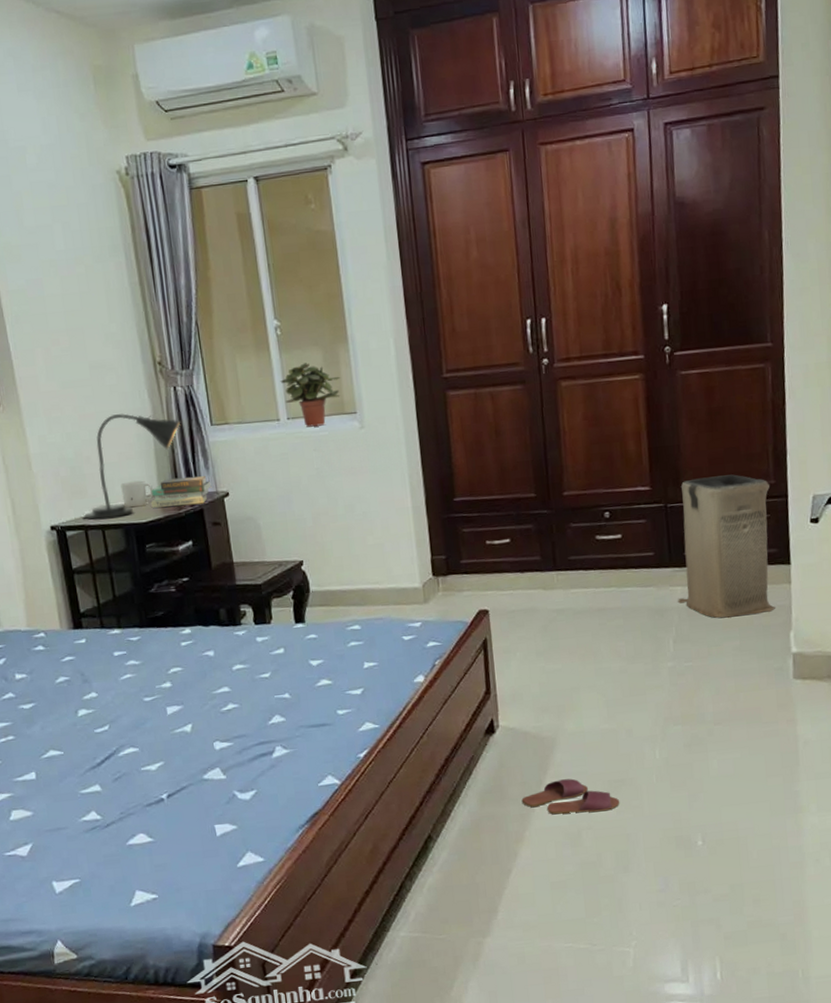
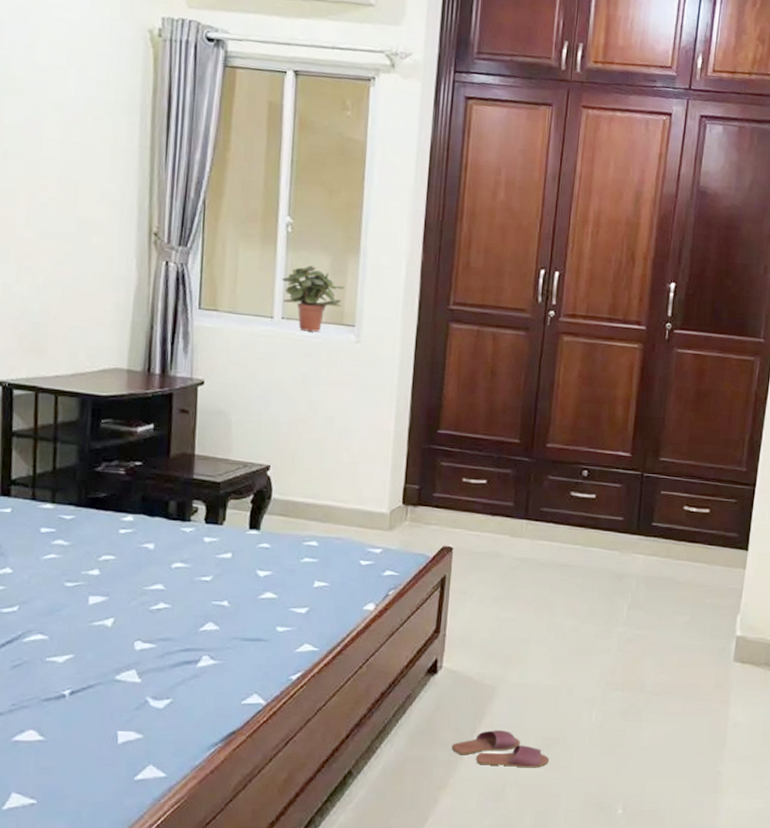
desk lamp: present [83,413,181,520] -> none [36,277,167,386]
mug: present [120,480,154,508] -> none [85,349,122,379]
books: present [151,476,212,508] -> none [116,354,187,388]
laundry basket: present [678,474,775,618] -> none [638,453,741,593]

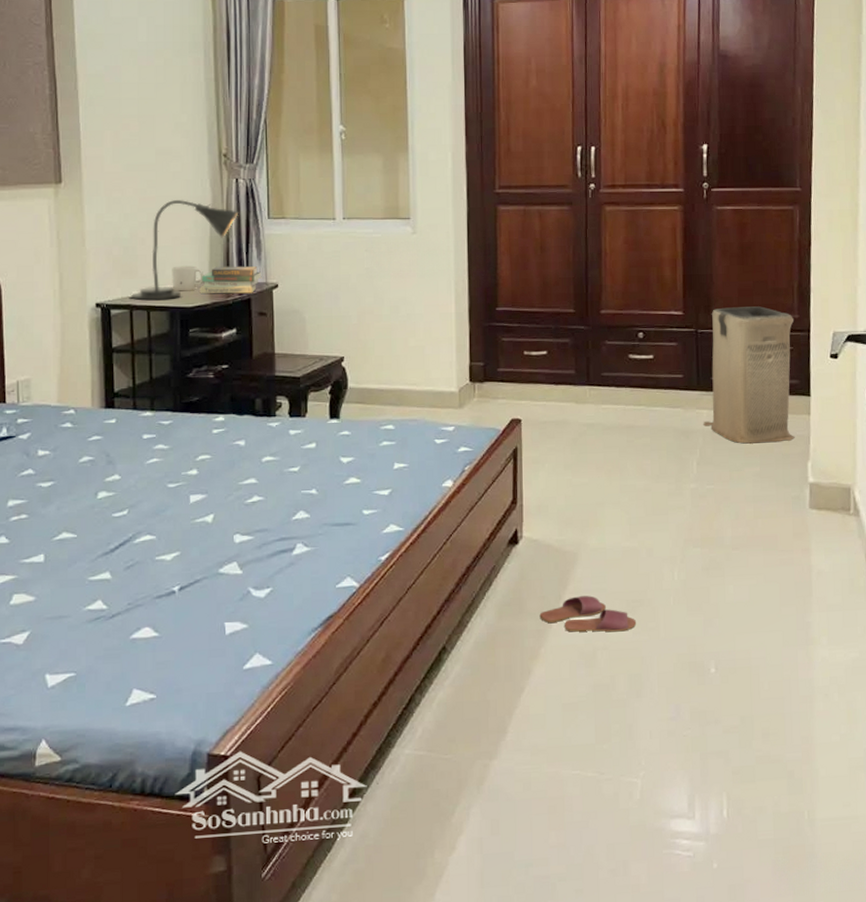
desk lamp: none [36,277,167,386] -> present [130,200,239,301]
mug: none [85,349,122,379] -> present [172,265,203,292]
books: none [116,354,187,388] -> present [200,266,262,294]
potted plant: present [281,265,346,332] -> none [339,168,399,228]
laundry basket: none [638,453,741,593] -> present [703,306,795,444]

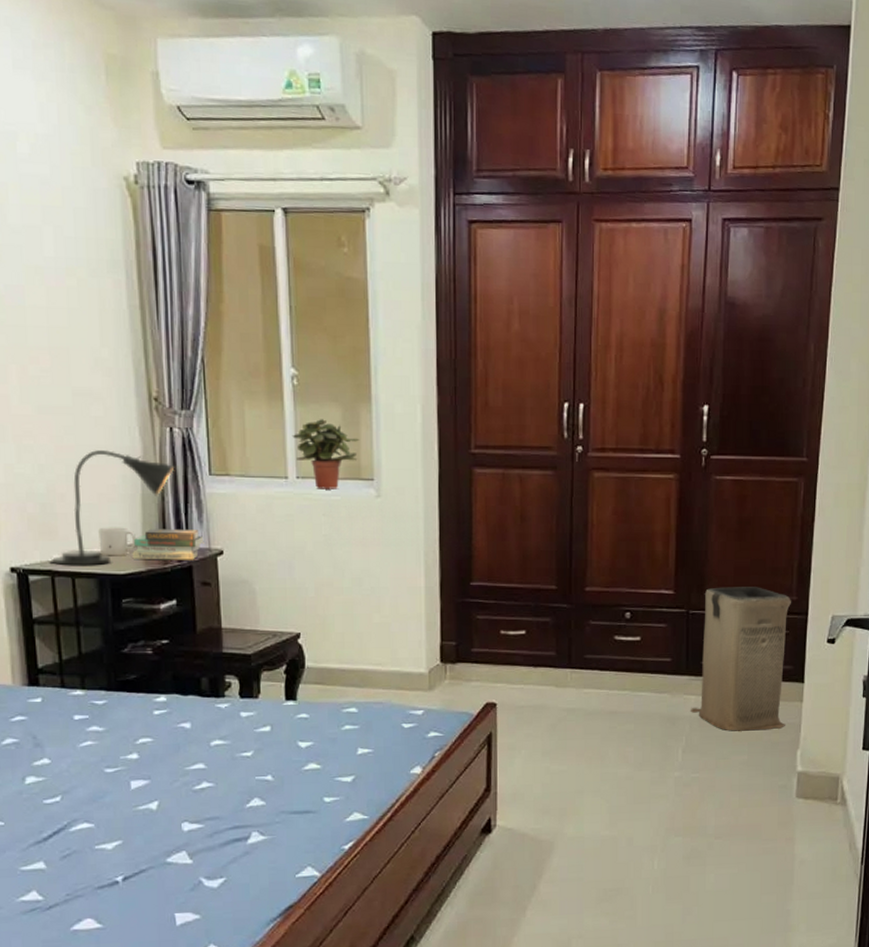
potted plant: none [339,168,399,228] -> present [292,419,360,489]
slippers: present [539,596,636,632] -> none [513,885,613,921]

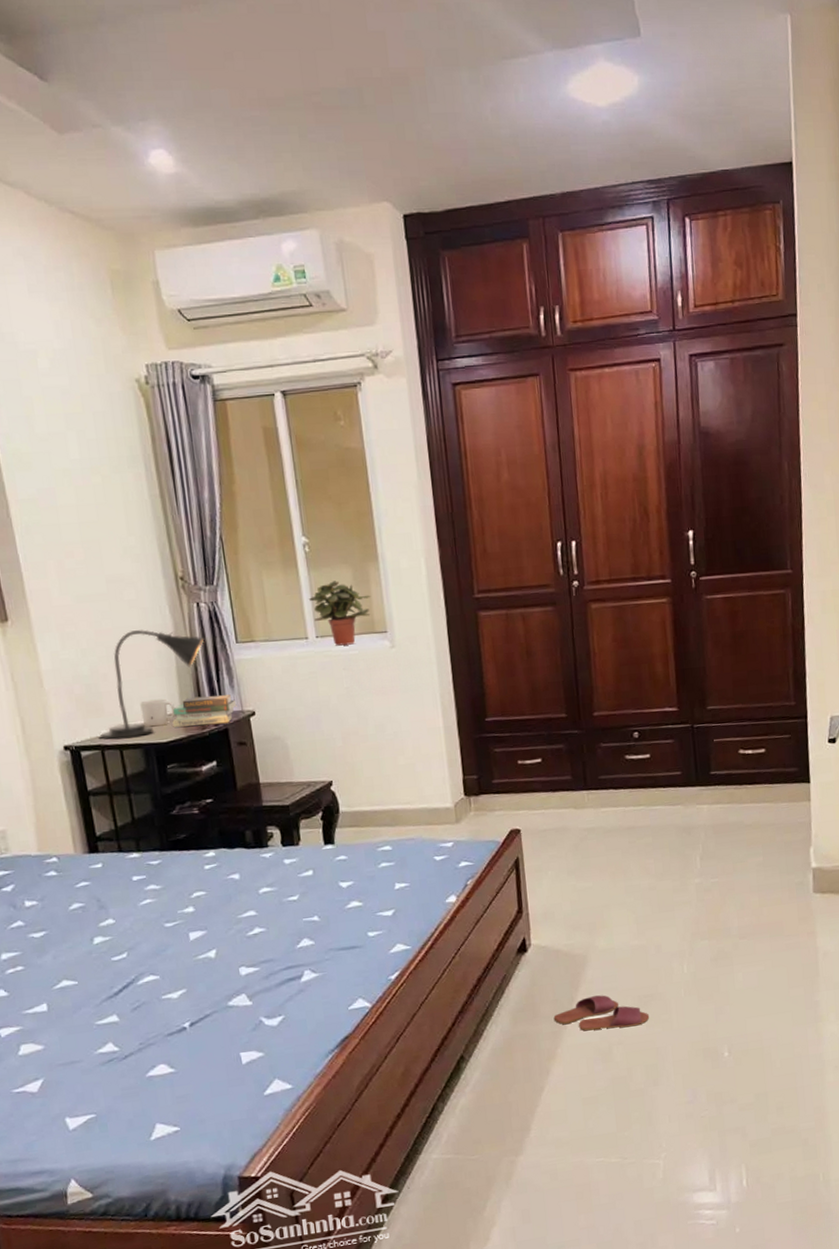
slippers: none [513,885,613,921] -> present [553,995,649,1031]
laundry basket: present [691,587,791,731] -> none [704,696,796,835]

